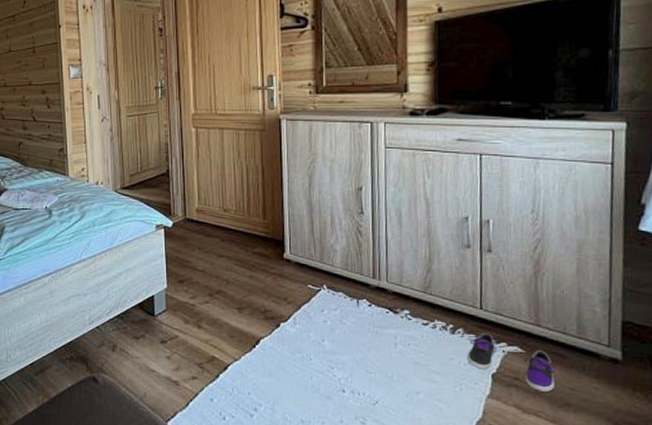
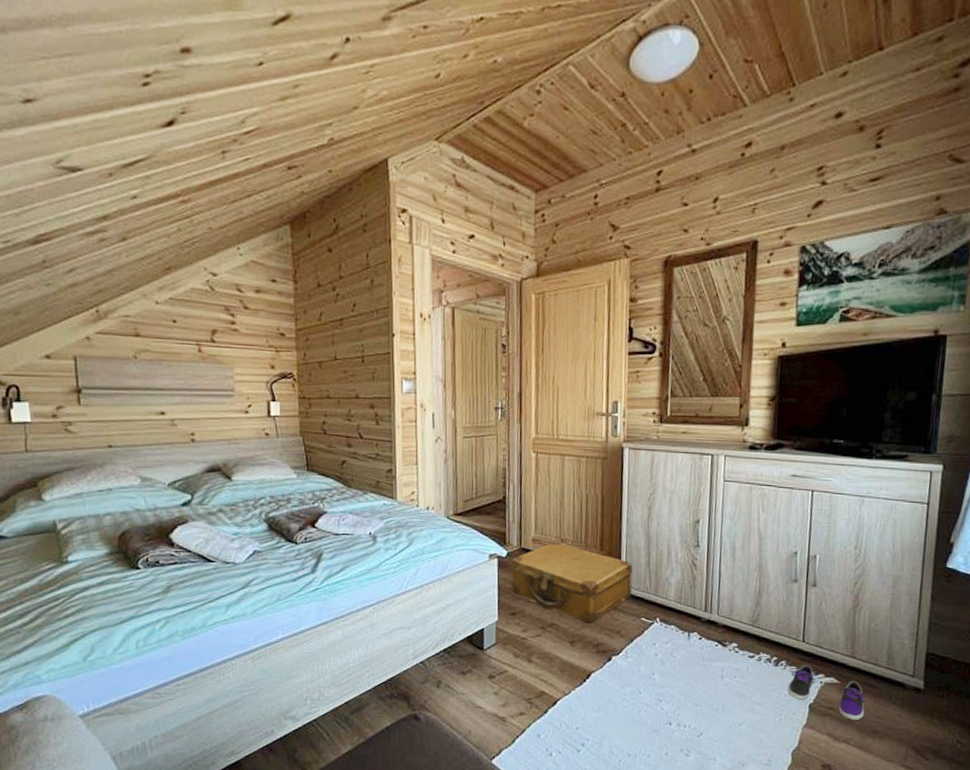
suitcase: none [176,212,297,291] -> present [510,542,632,624]

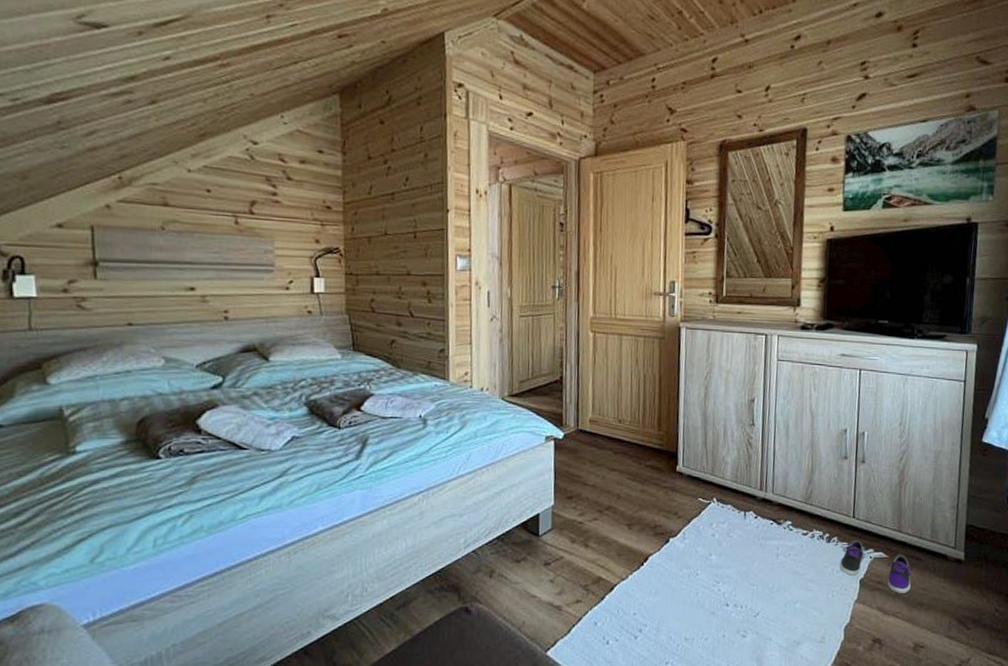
suitcase: present [510,542,632,624] -> none [566,423,690,505]

